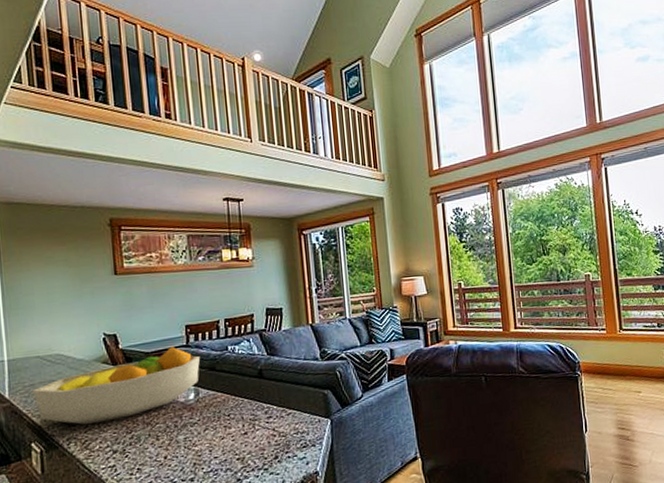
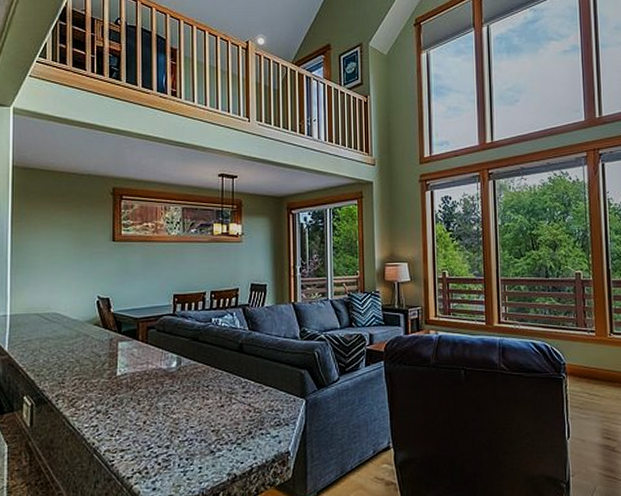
fruit bowl: present [32,347,201,425] -> none [29,315,185,384]

